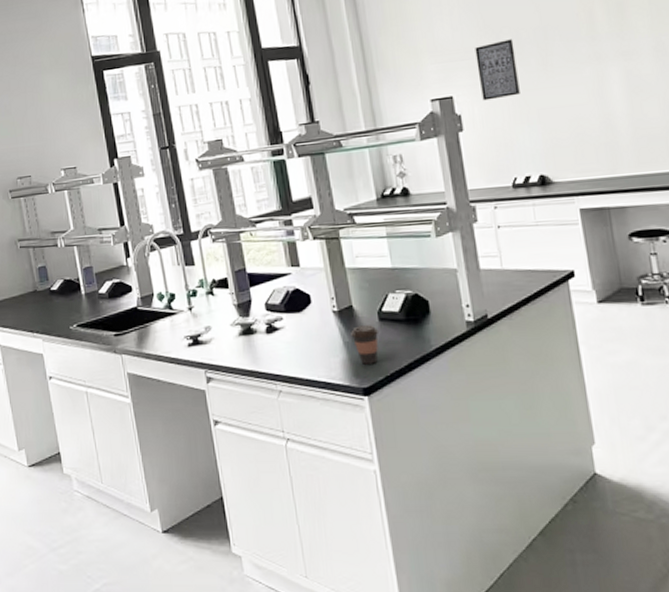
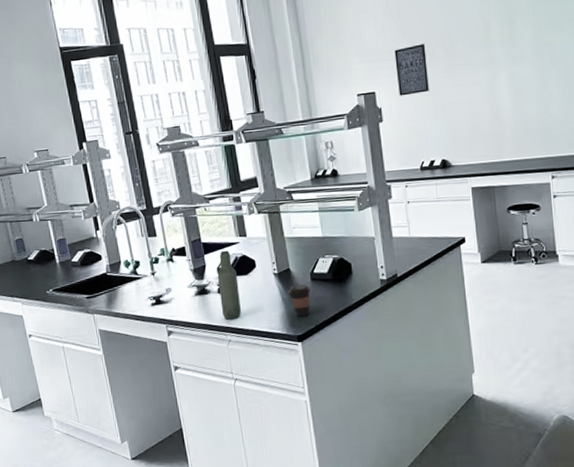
bottle: none [265,282,295,366] -> present [217,250,242,320]

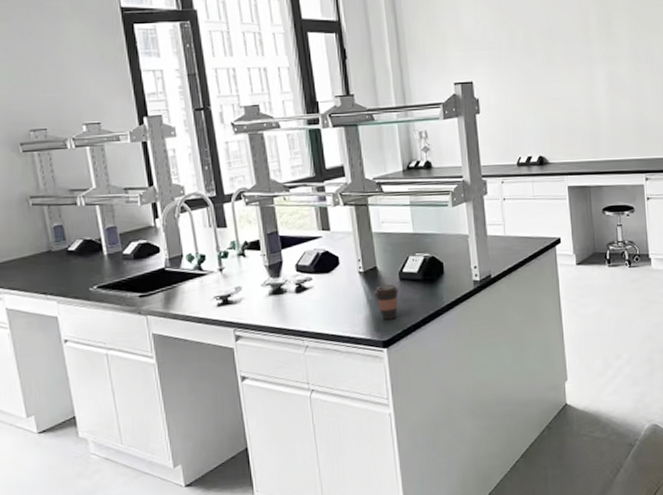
bottle: present [217,250,242,320] -> none [295,245,322,323]
wall art: present [394,44,429,96] -> none [493,36,528,88]

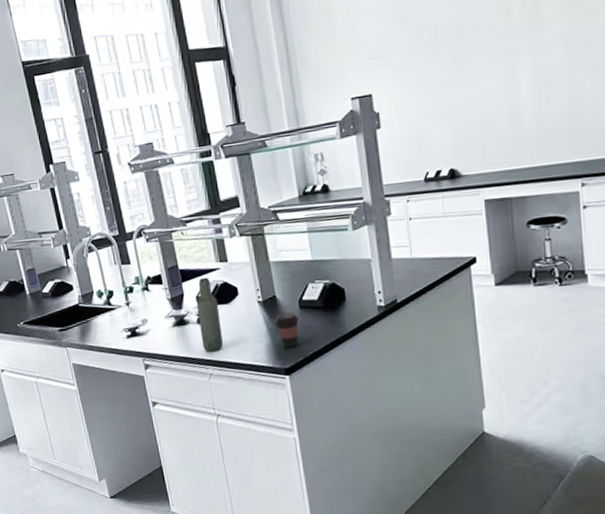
bottle: none [295,245,322,323] -> present [196,277,224,352]

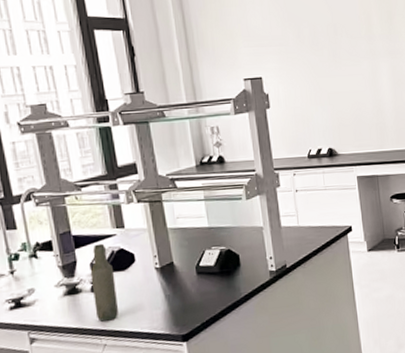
coffee cup: present [274,312,300,348] -> none [171,278,197,314]

